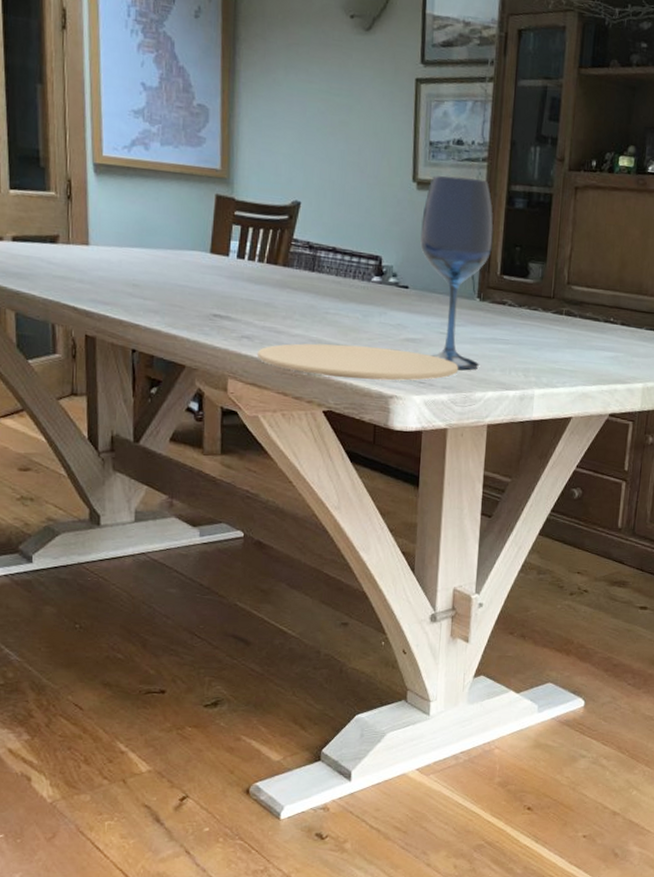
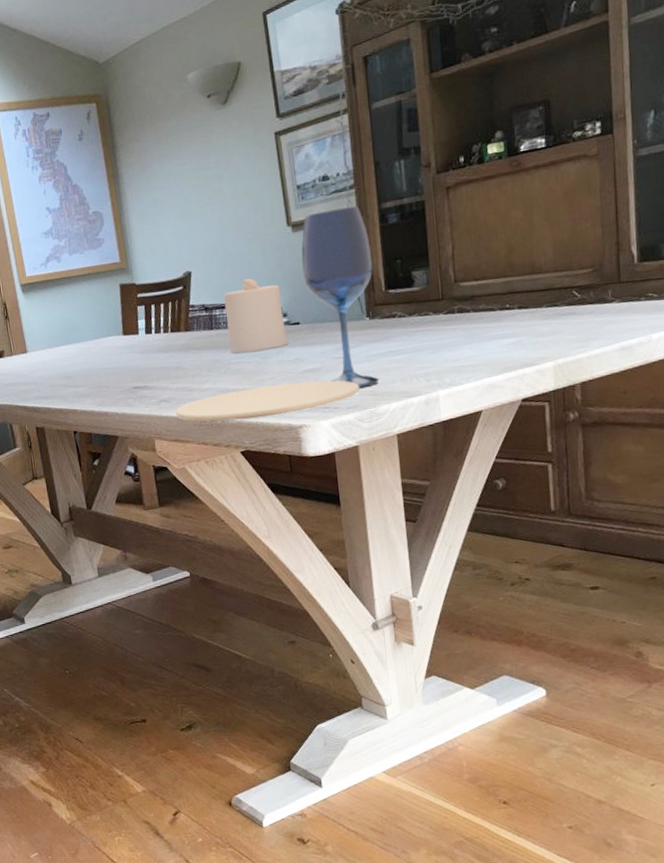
candle: none [330,224,395,309] -> present [223,278,289,355]

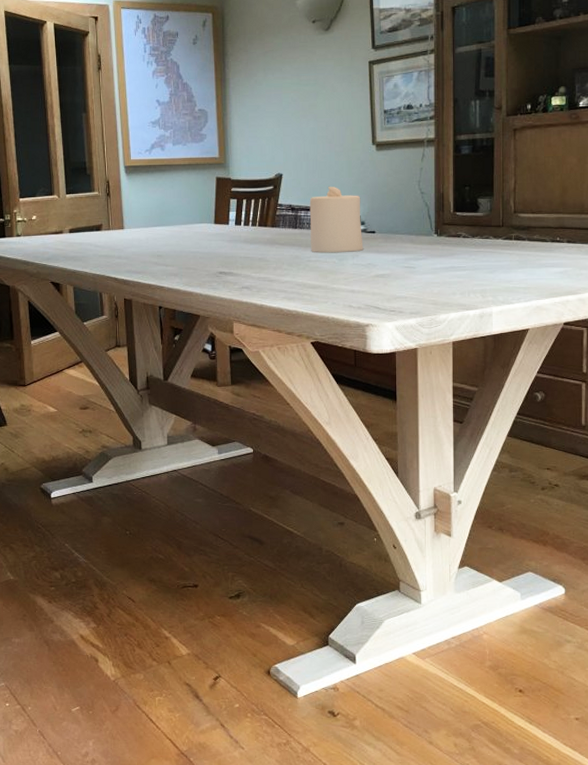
paper plate: present [175,380,360,421] -> none [255,285,424,313]
wineglass: present [301,206,379,388] -> none [381,135,444,296]

